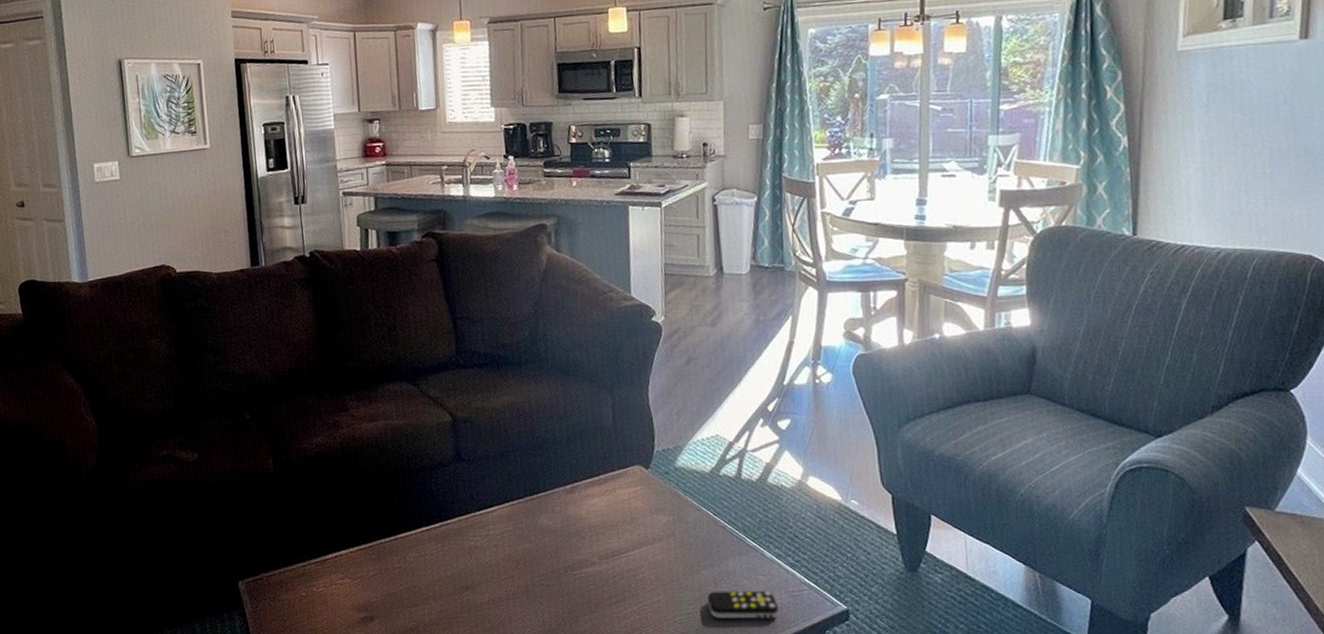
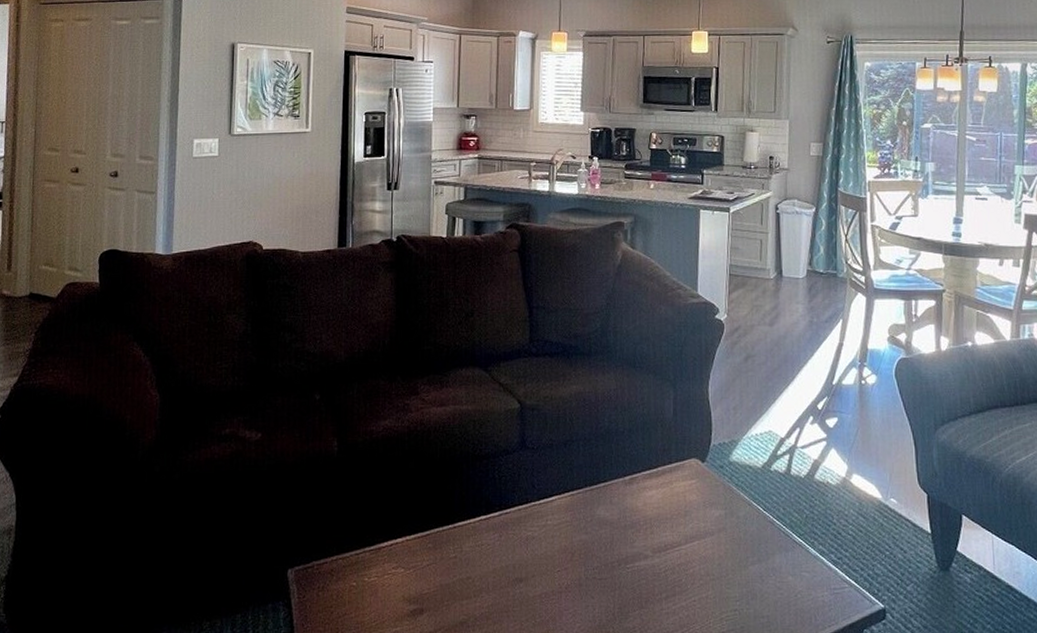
remote control: present [707,590,780,619] -> none [753,587,821,617]

